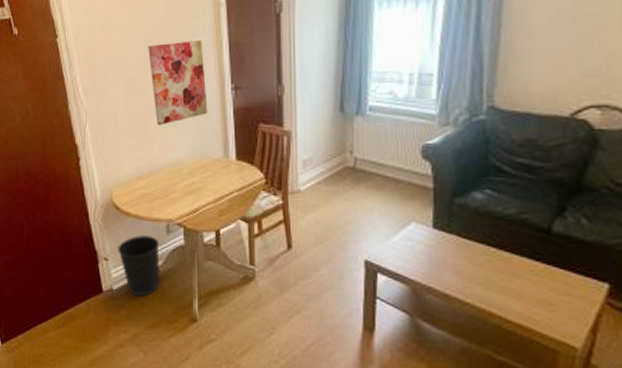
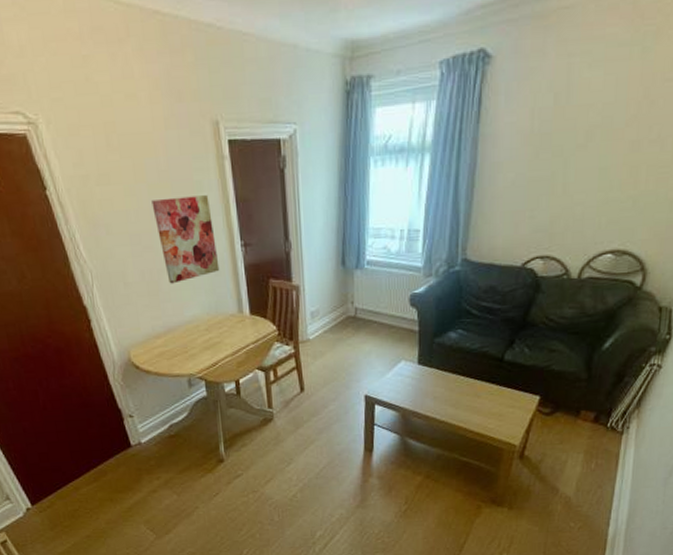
wastebasket: present [118,235,160,297] -> none [141,391,187,447]

